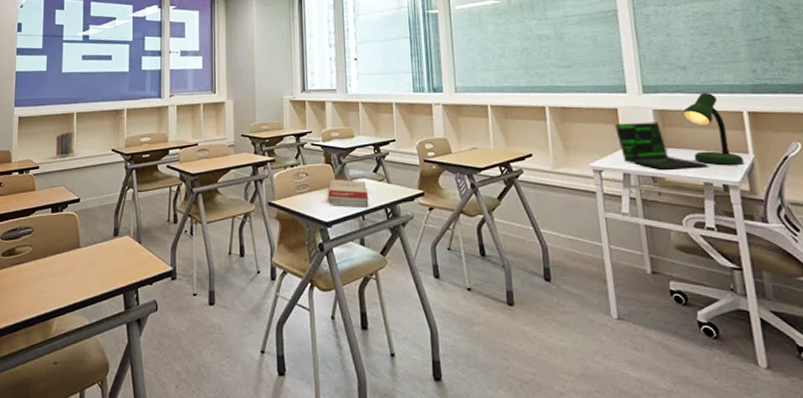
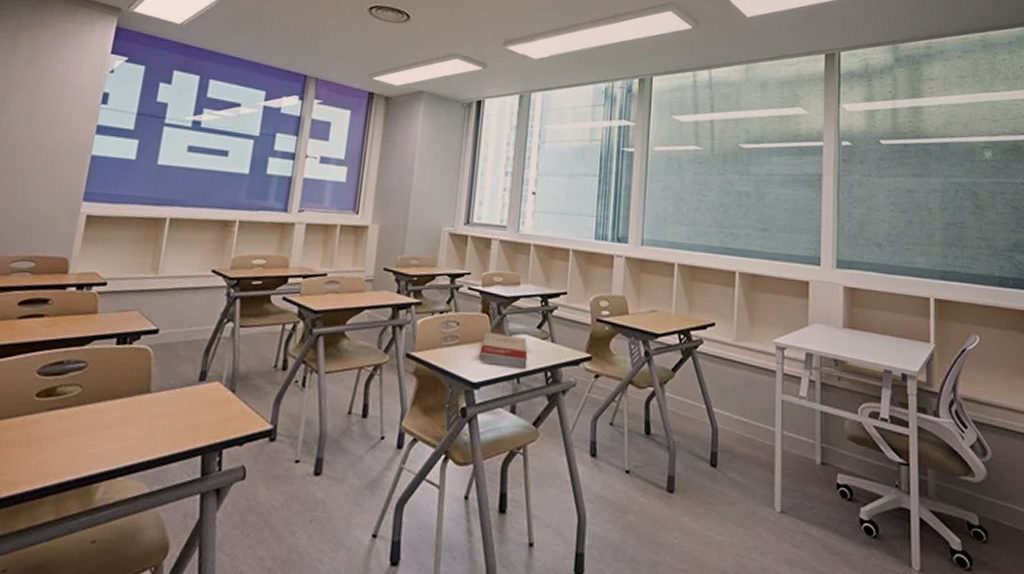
books: present [56,132,74,156] -> none [133,241,163,273]
laptop: present [615,122,708,171] -> none [804,298,890,355]
desk lamp: present [682,92,745,166] -> none [872,273,925,355]

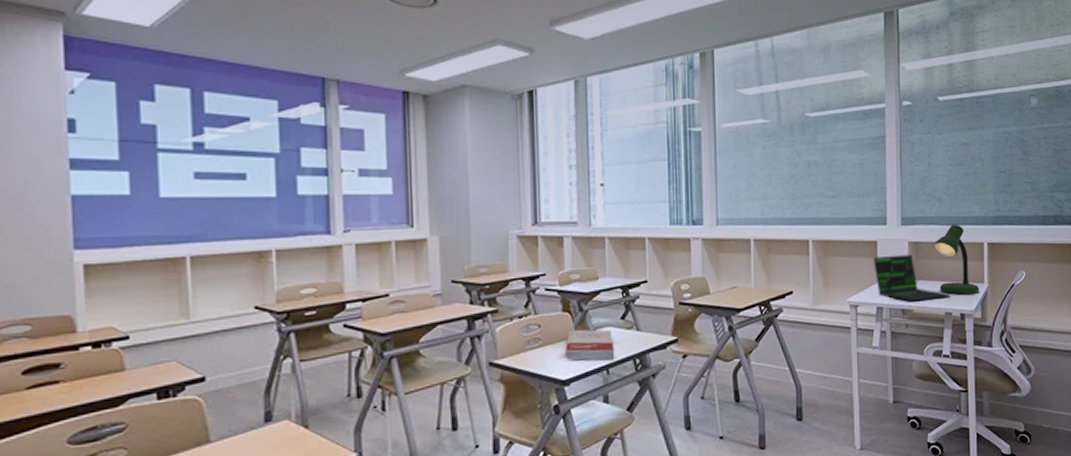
laptop: none [804,298,890,355] -> present [873,254,950,303]
desk lamp: none [872,273,925,355] -> present [933,224,980,296]

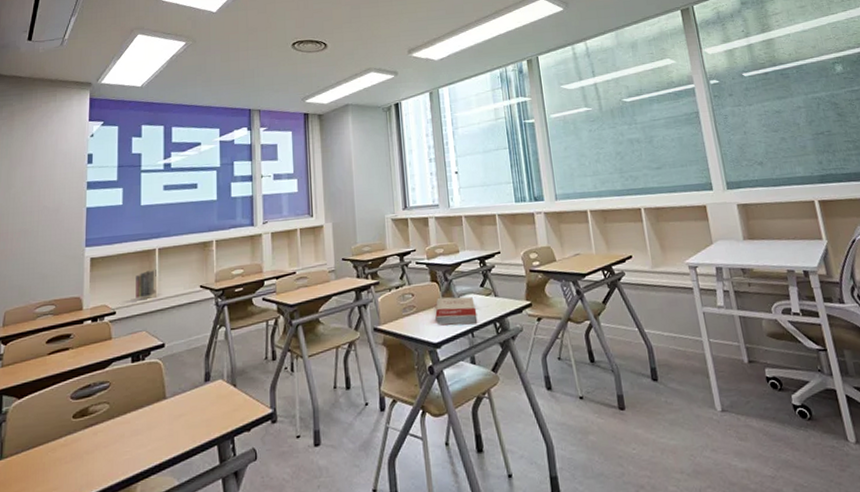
books: none [157,284,190,320] -> present [136,270,156,298]
laptop: present [873,254,950,303] -> none [705,215,789,263]
desk lamp: present [933,224,980,296] -> none [763,185,820,253]

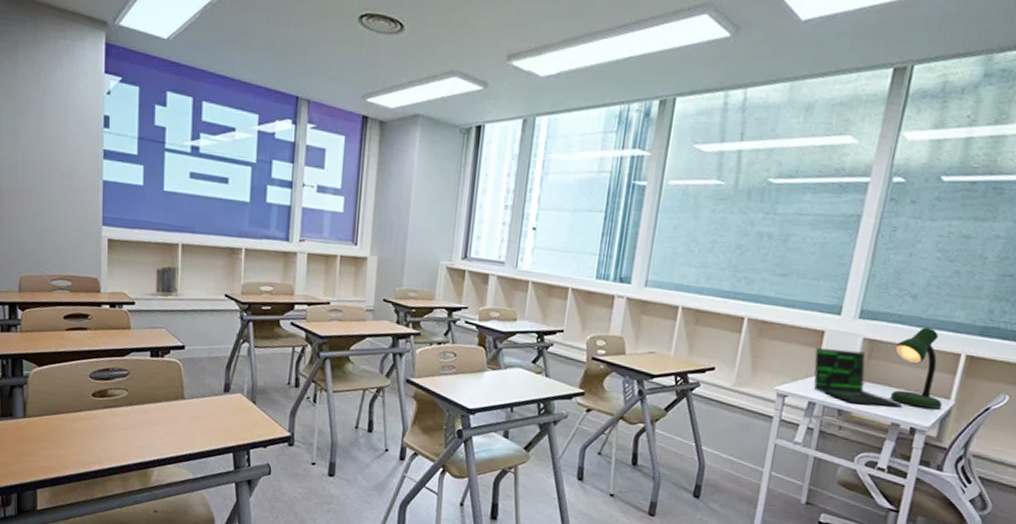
book: present [435,296,478,325] -> none [475,364,522,400]
laptop: none [705,215,789,263] -> present [813,348,903,408]
desk lamp: none [763,185,820,253] -> present [889,326,943,410]

